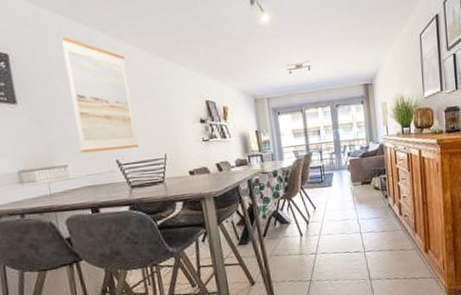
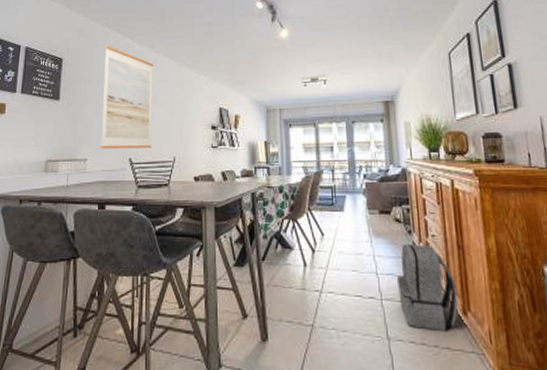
backpack: none [377,205,422,268] -> present [397,244,458,331]

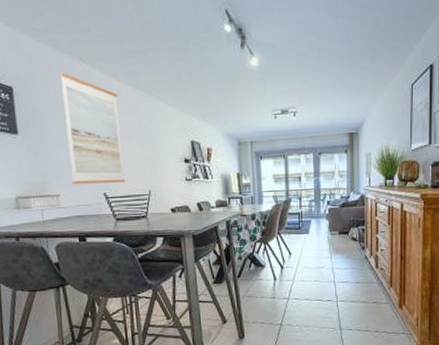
backpack: present [397,244,458,331] -> none [351,257,397,321]

